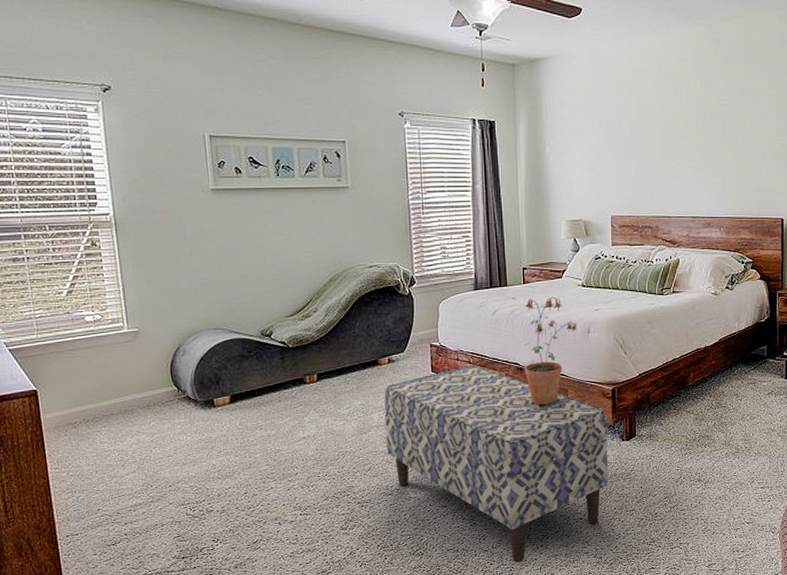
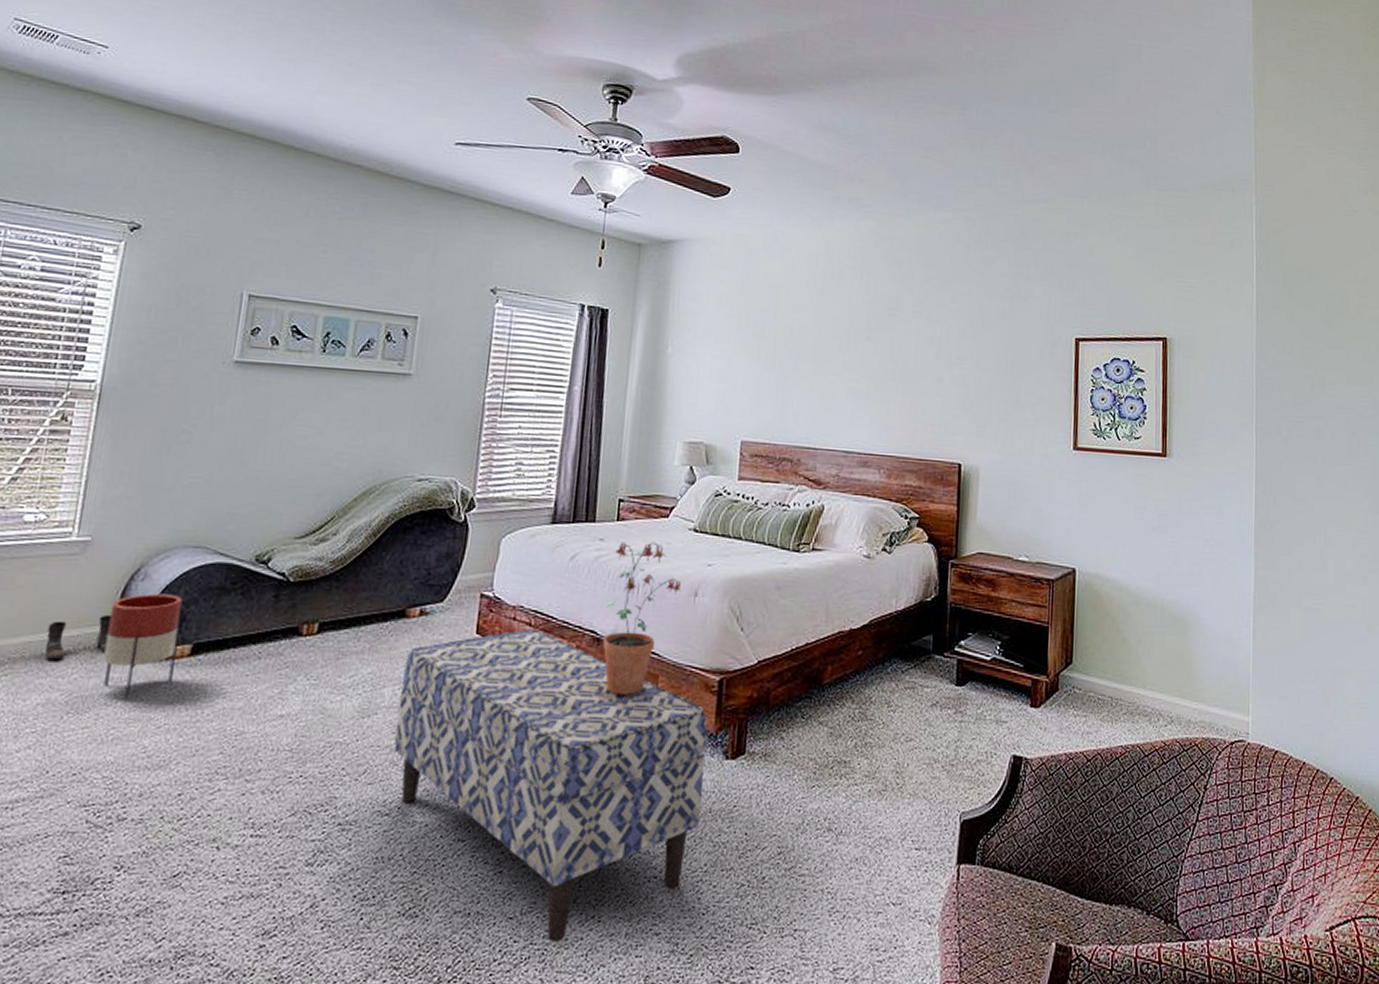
boots: none [125,380,170,414] -> present [44,614,112,661]
planter: none [165,363,222,436] -> present [103,593,183,700]

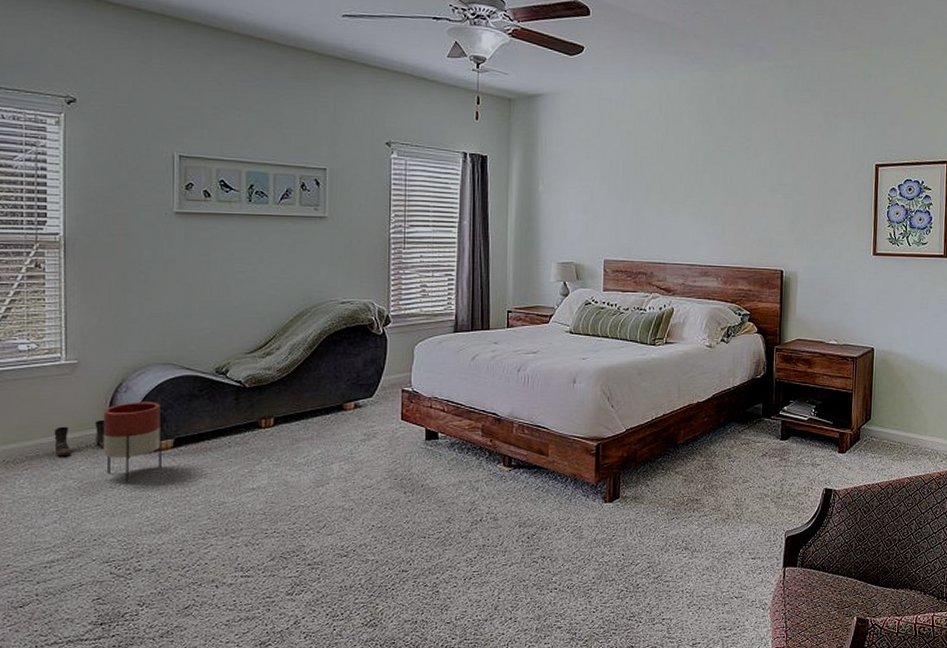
bench: present [394,628,707,942] -> none [345,414,589,637]
potted plant: present [602,541,682,695] -> none [502,343,563,460]

